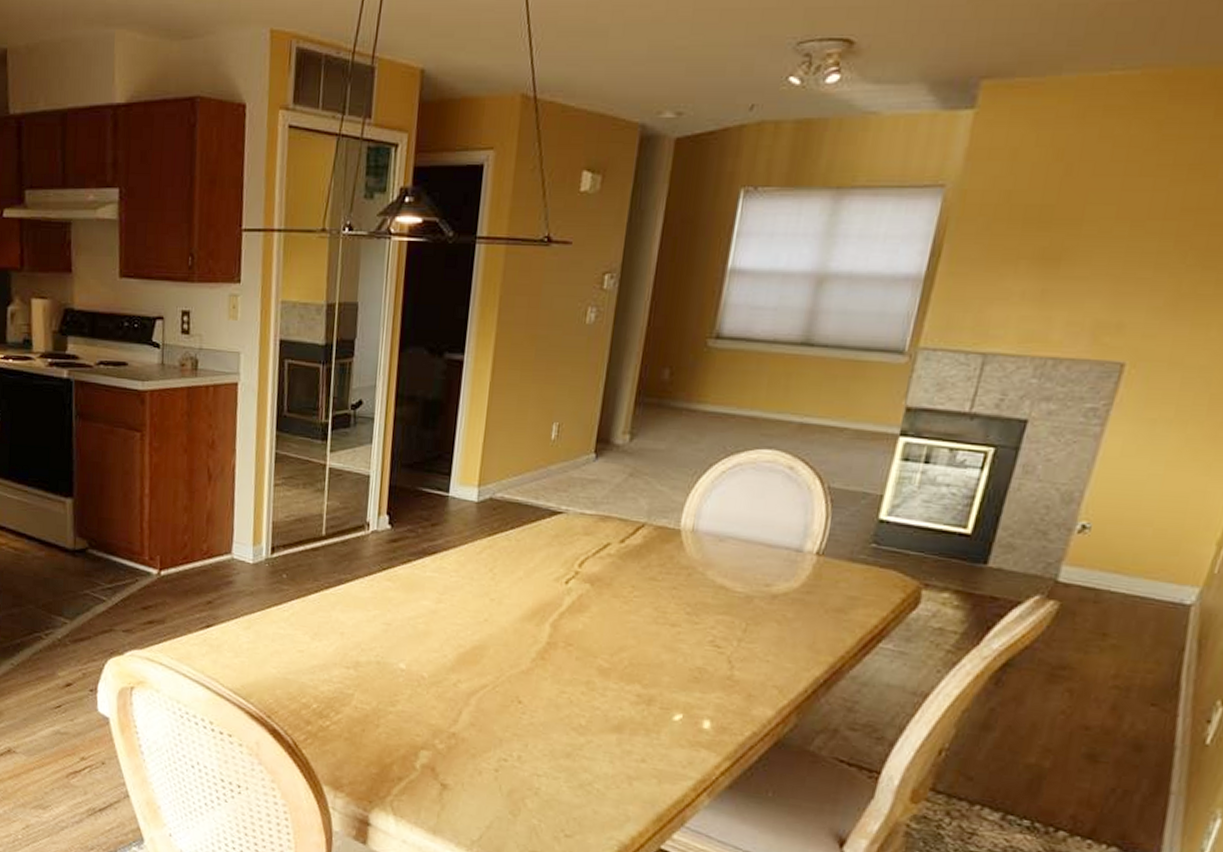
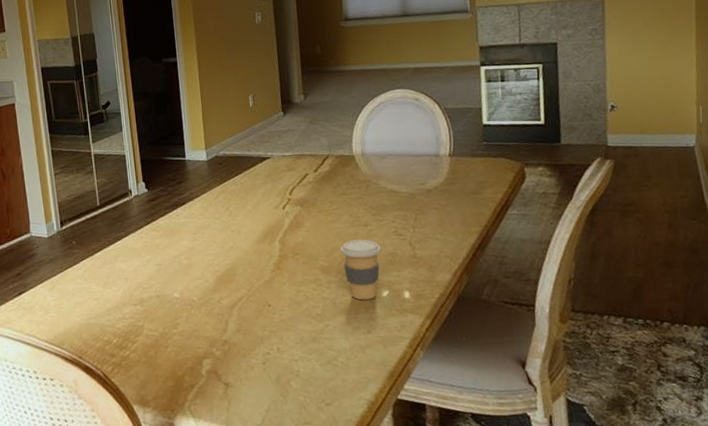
coffee cup: none [629,640,687,721] -> present [340,239,381,300]

